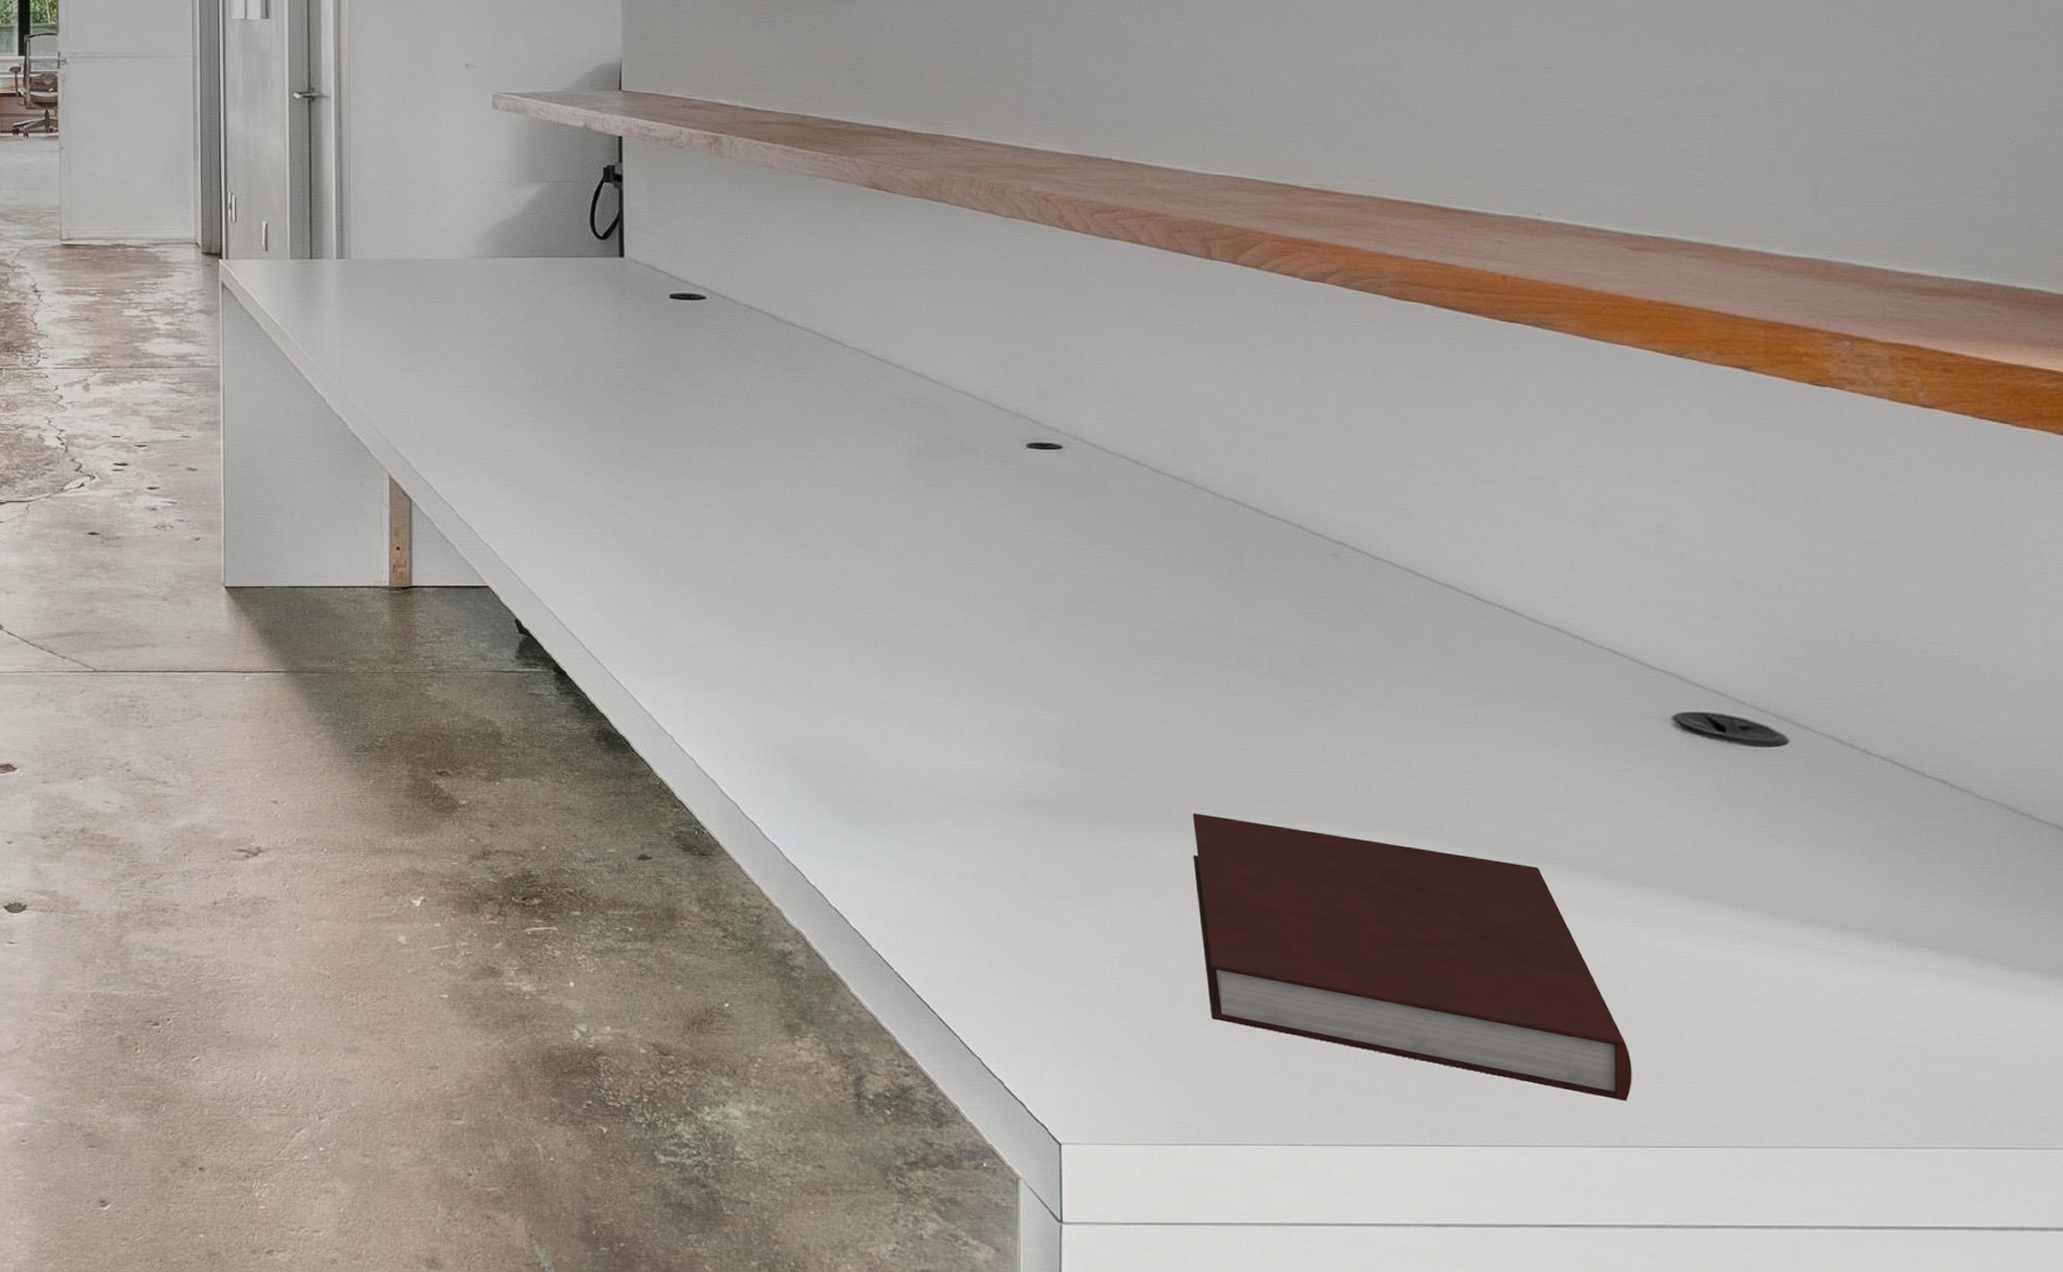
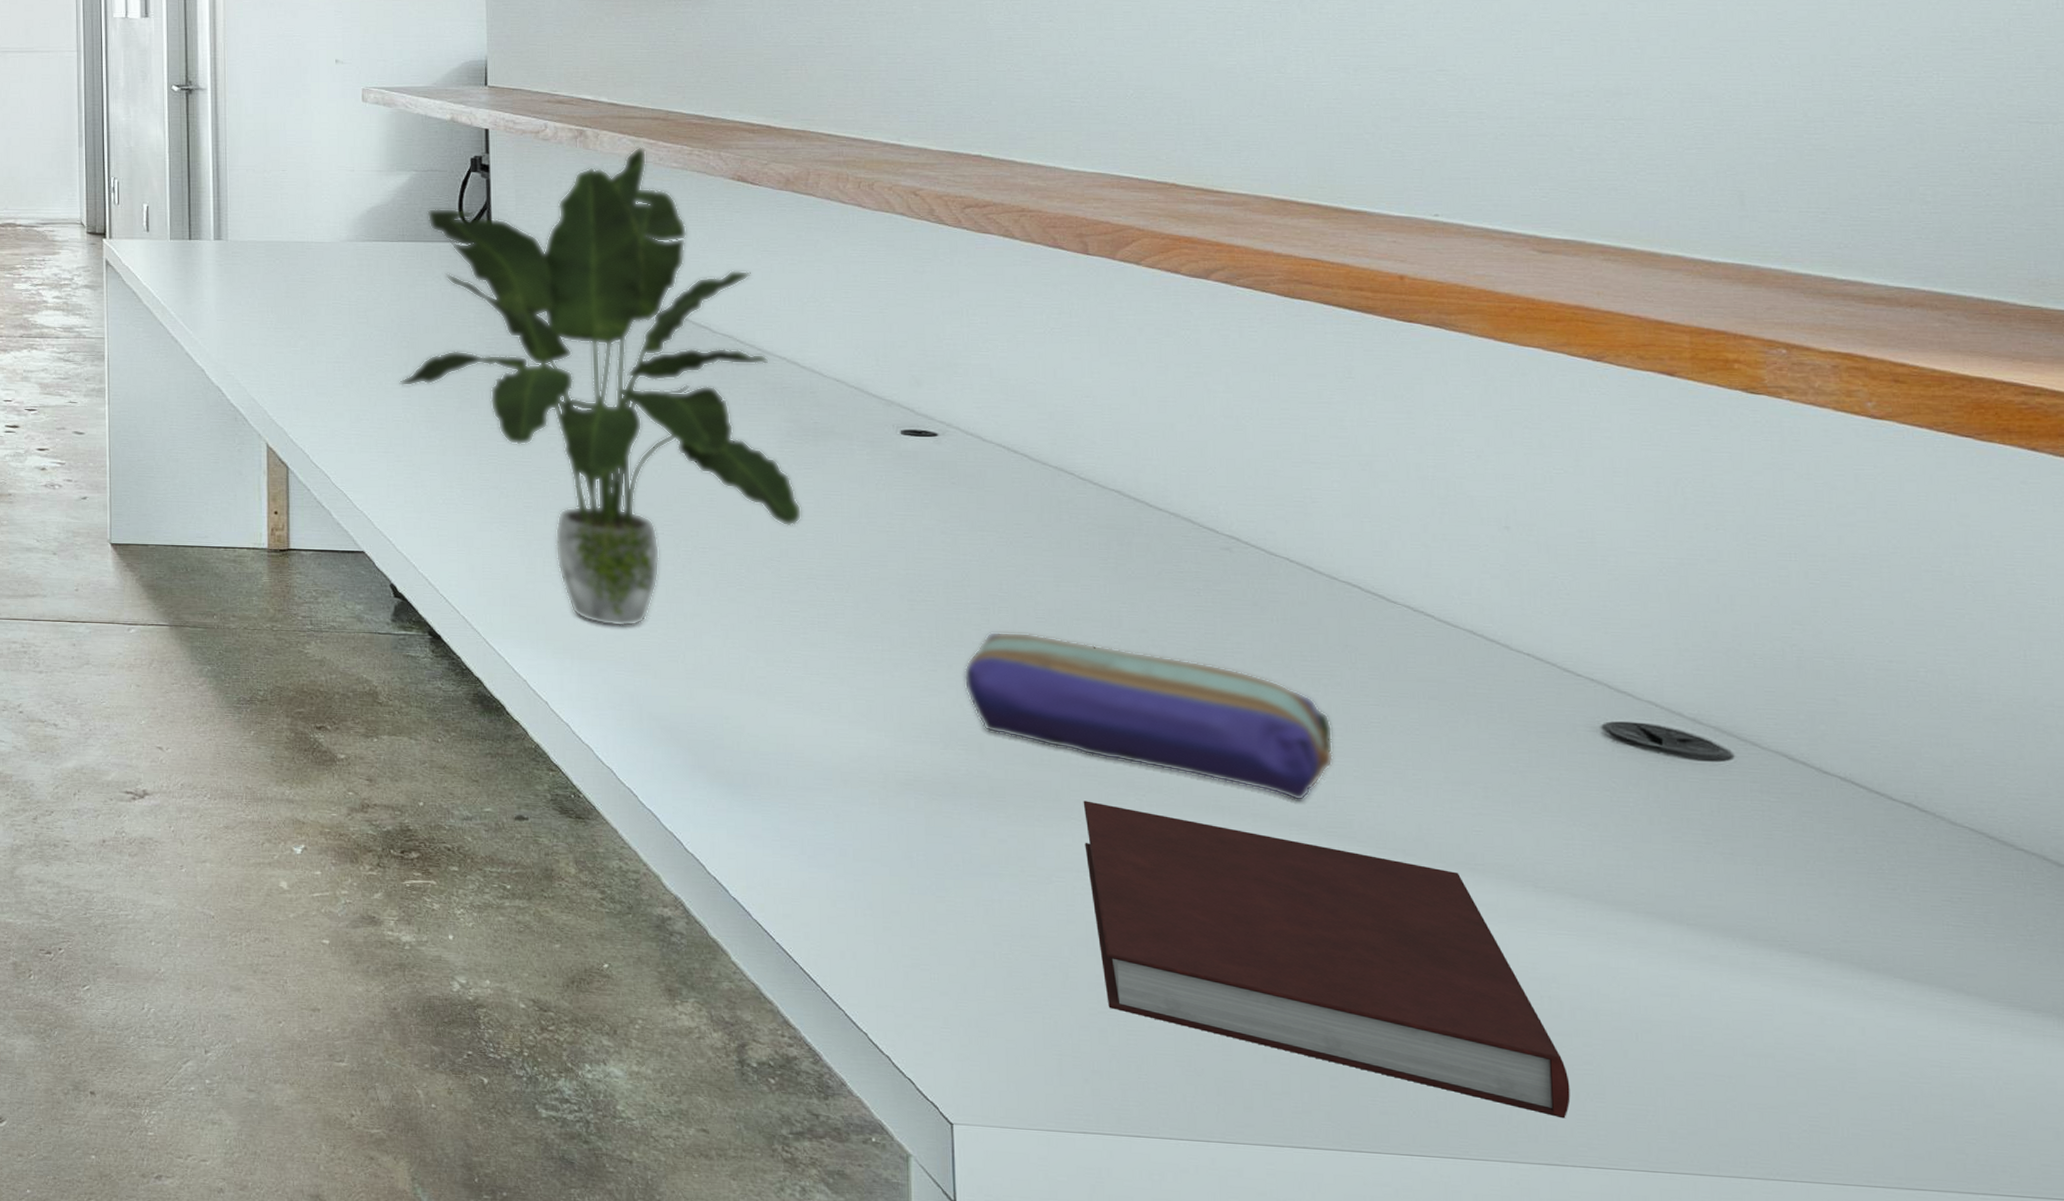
potted plant: none [527,153,929,656] -> present [399,146,802,627]
pencil case: none [1082,646,1428,804] -> present [964,631,1334,801]

